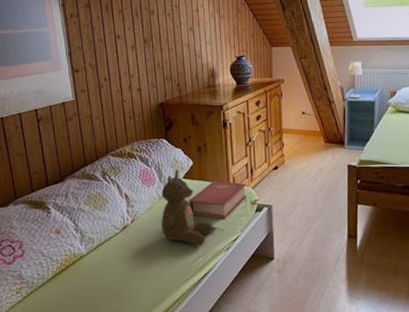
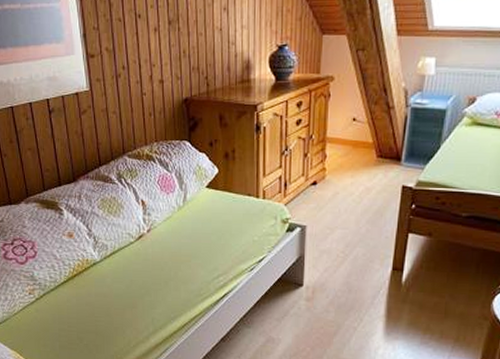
teddy bear: present [161,170,213,246] -> none [180,177,237,264]
book: present [189,180,247,219] -> none [212,192,278,237]

